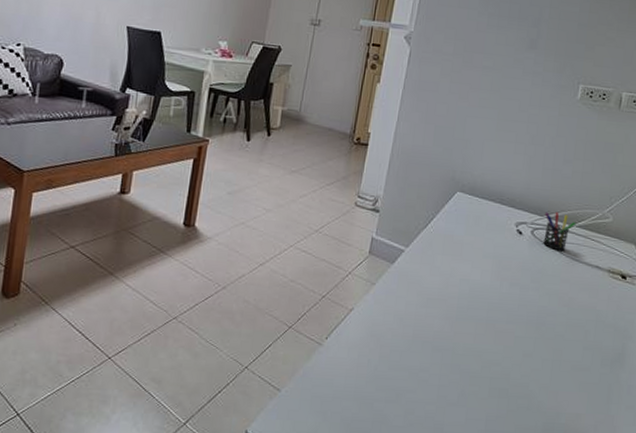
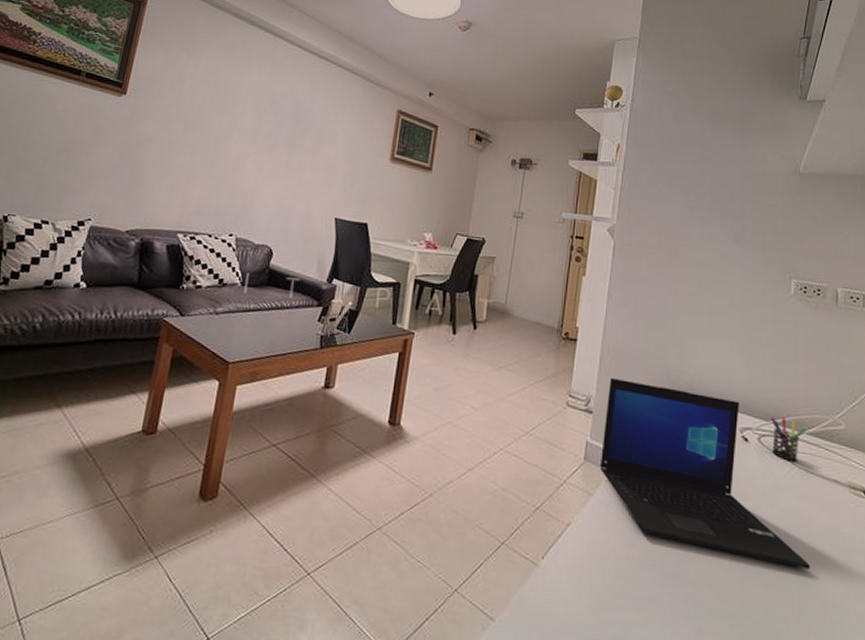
laptop: none [383,179,566,341] -> present [599,377,810,570]

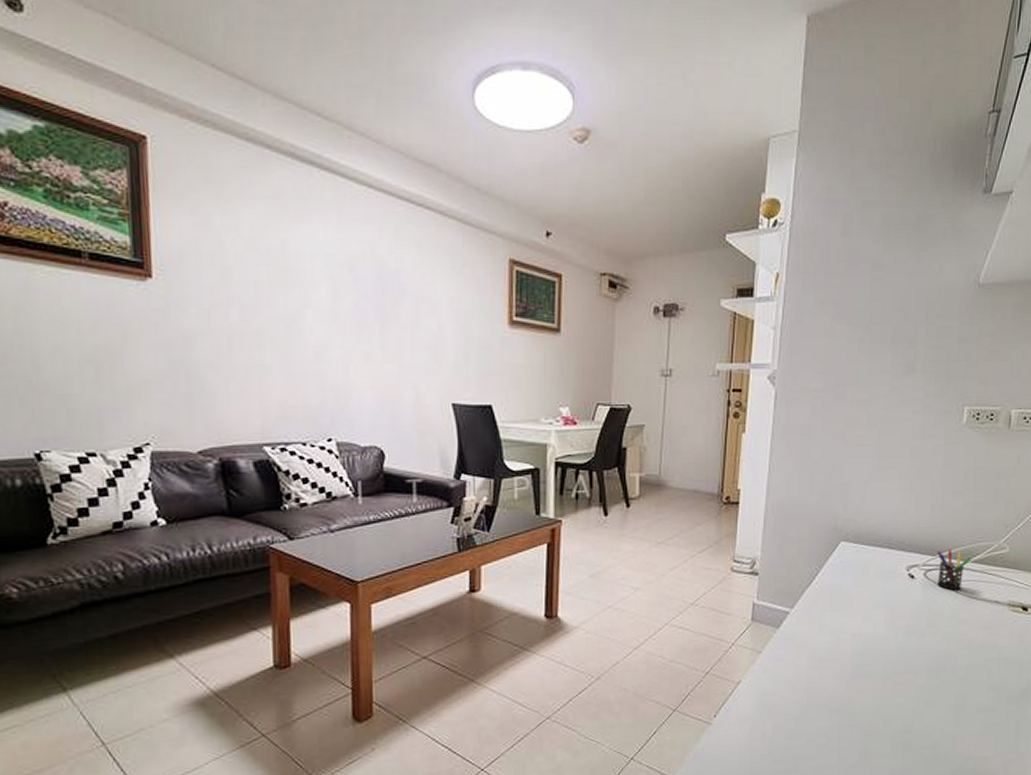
laptop: present [599,377,810,570] -> none [767,536,968,685]

